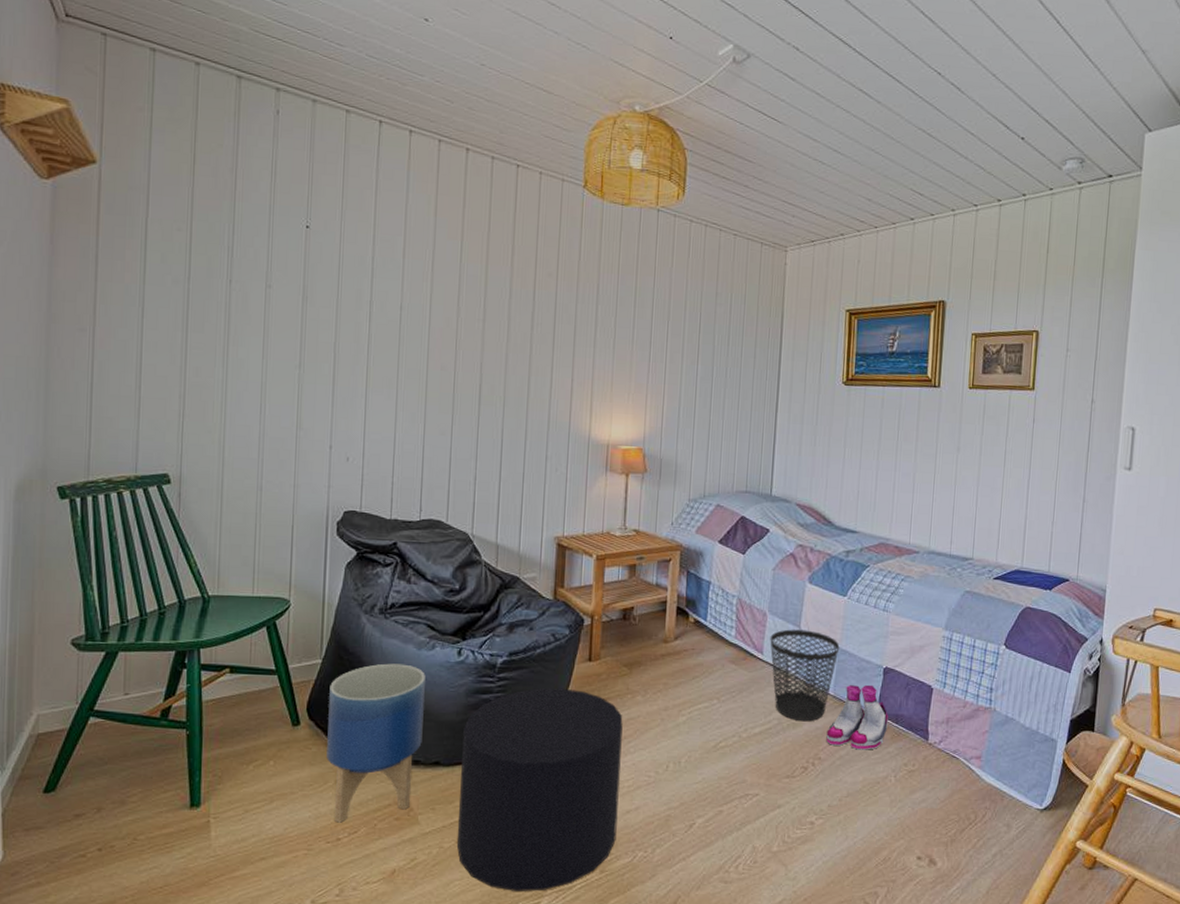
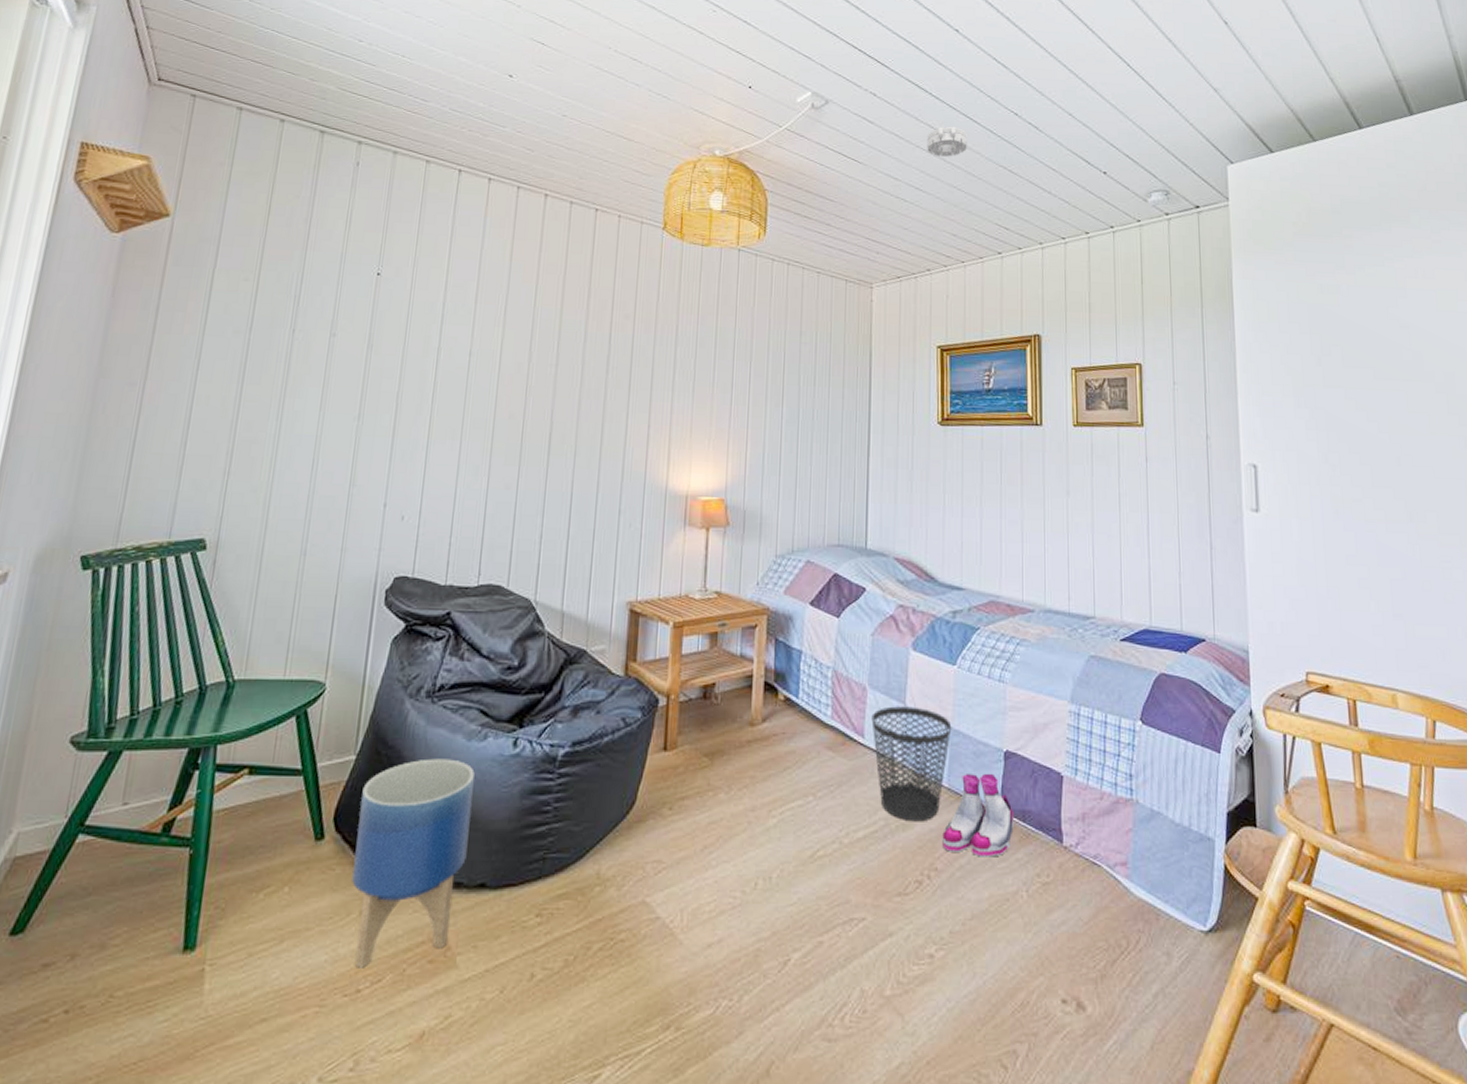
stool: present [457,688,623,892] -> none [502,785,703,1061]
smoke detector: none [847,85,889,118] -> present [927,126,967,157]

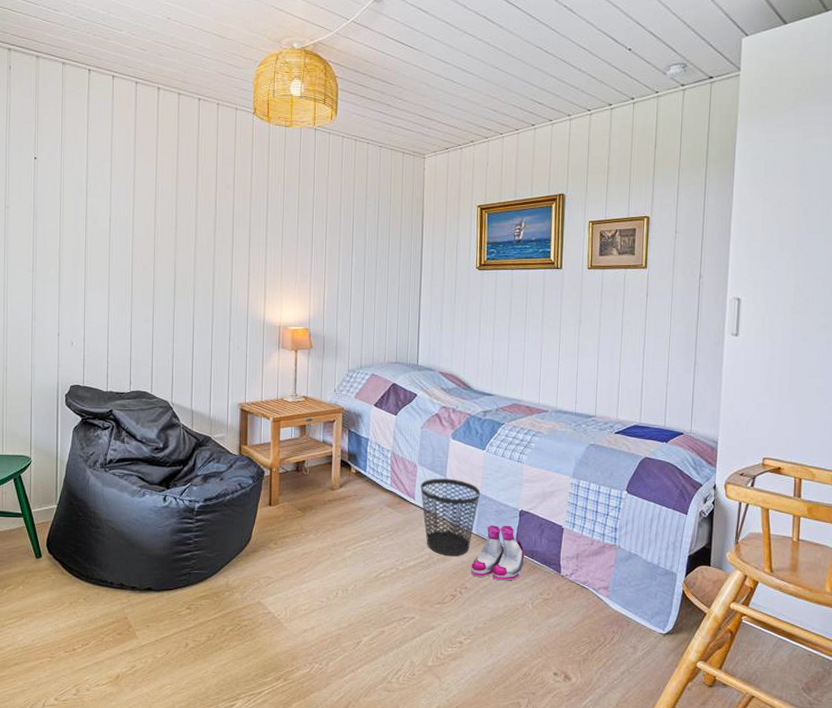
planter: present [352,758,475,968] -> none [63,508,138,636]
smoke detector: present [927,126,967,157] -> none [473,12,509,41]

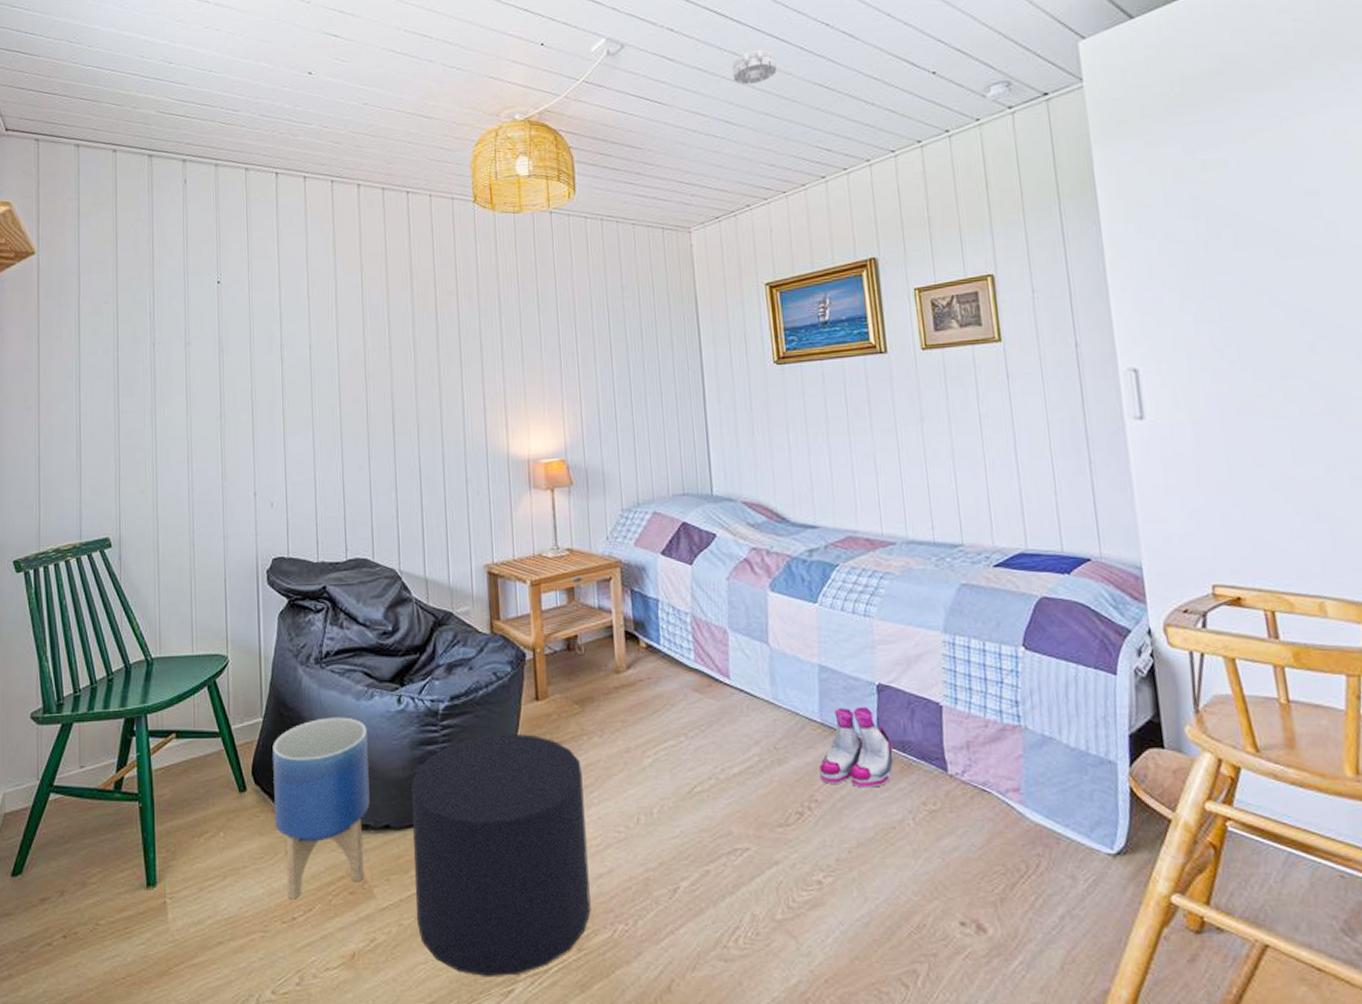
planter: none [63,508,138,636] -> present [273,717,370,900]
stool: none [168,528,299,696] -> present [411,733,591,978]
wastebasket: present [420,478,481,557] -> none [735,646,820,756]
smoke detector: none [473,12,509,41] -> present [732,49,777,85]

